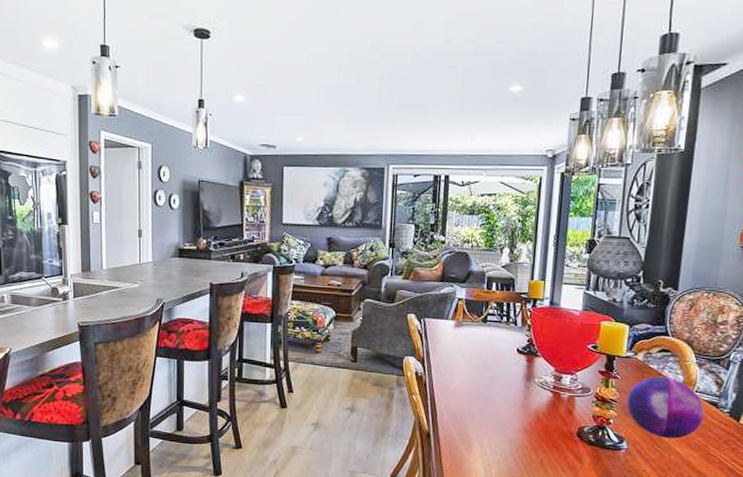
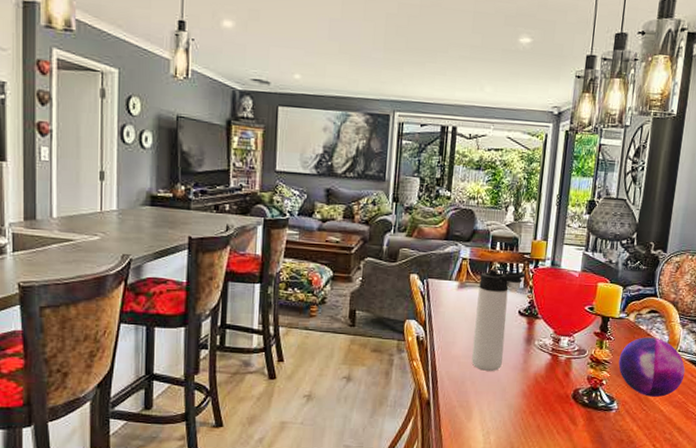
thermos bottle: none [470,308,524,407] -> present [471,269,526,371]

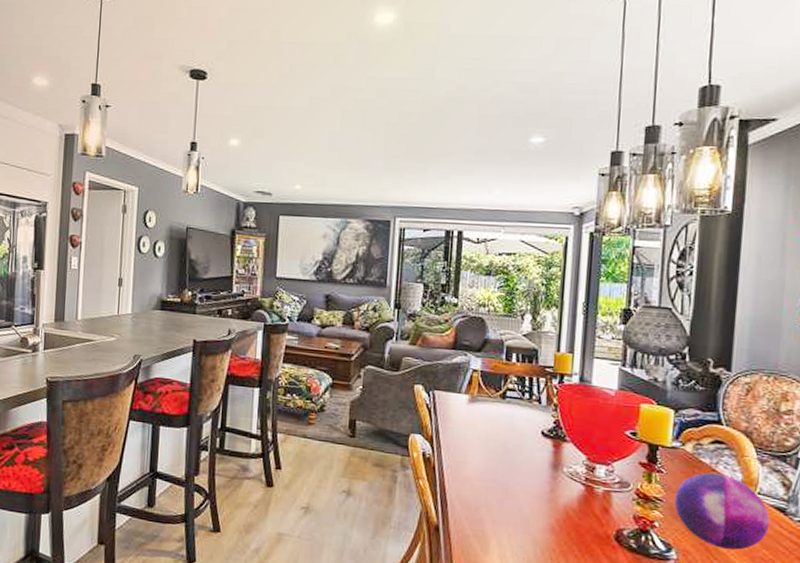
thermos bottle: present [471,269,526,371] -> none [487,382,549,499]

